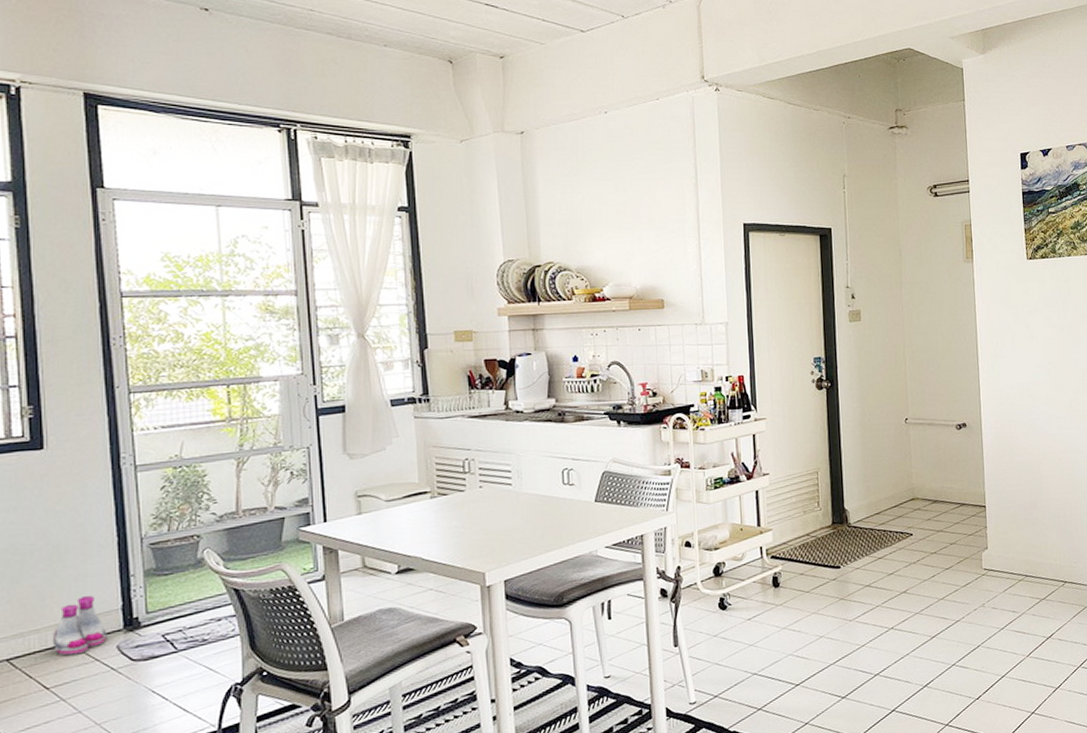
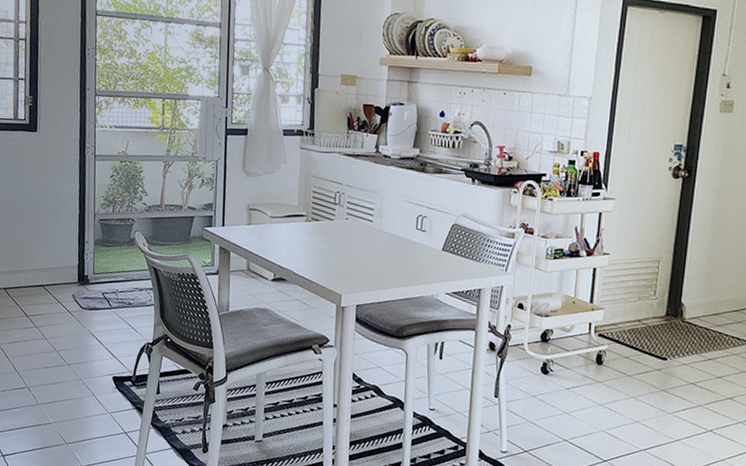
boots: present [53,596,107,656] -> none [33,251,67,295]

